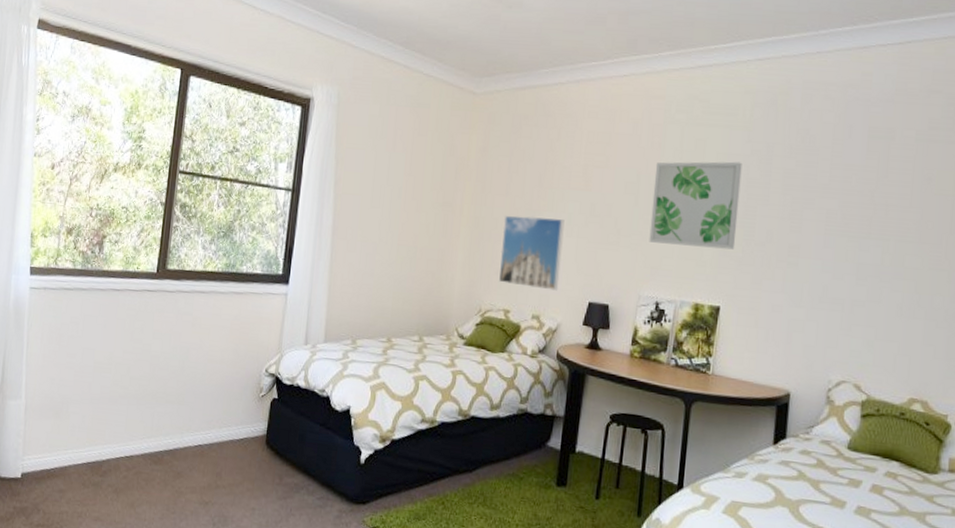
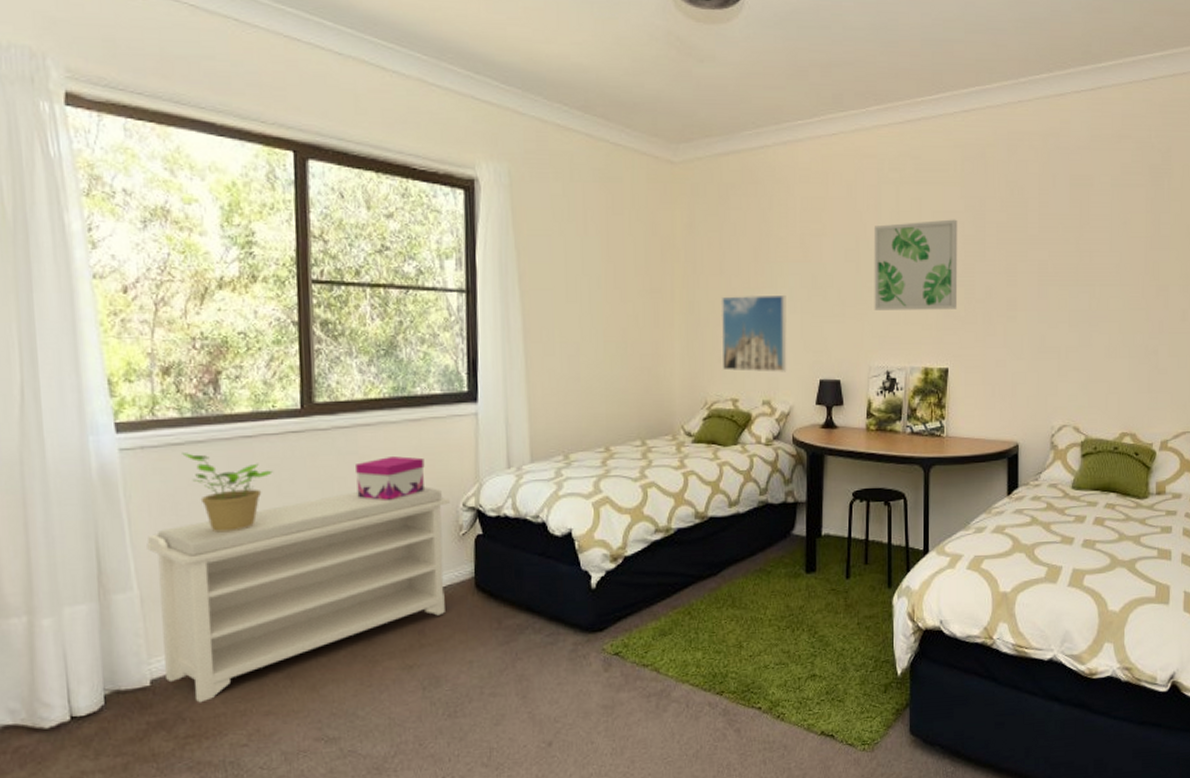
bench: none [32,346,256,500] -> present [147,487,450,703]
potted plant: none [70,296,130,365] -> present [182,453,273,533]
decorative box: none [187,321,241,358] -> present [356,456,425,500]

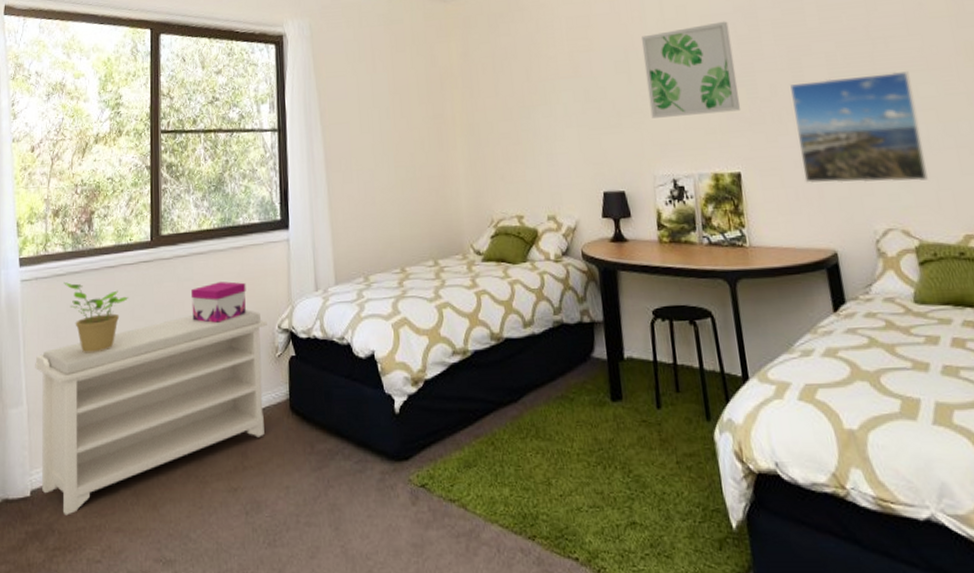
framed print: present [720,294,787,372] -> none [498,111,569,188]
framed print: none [1002,284,1104,385] -> present [790,71,928,184]

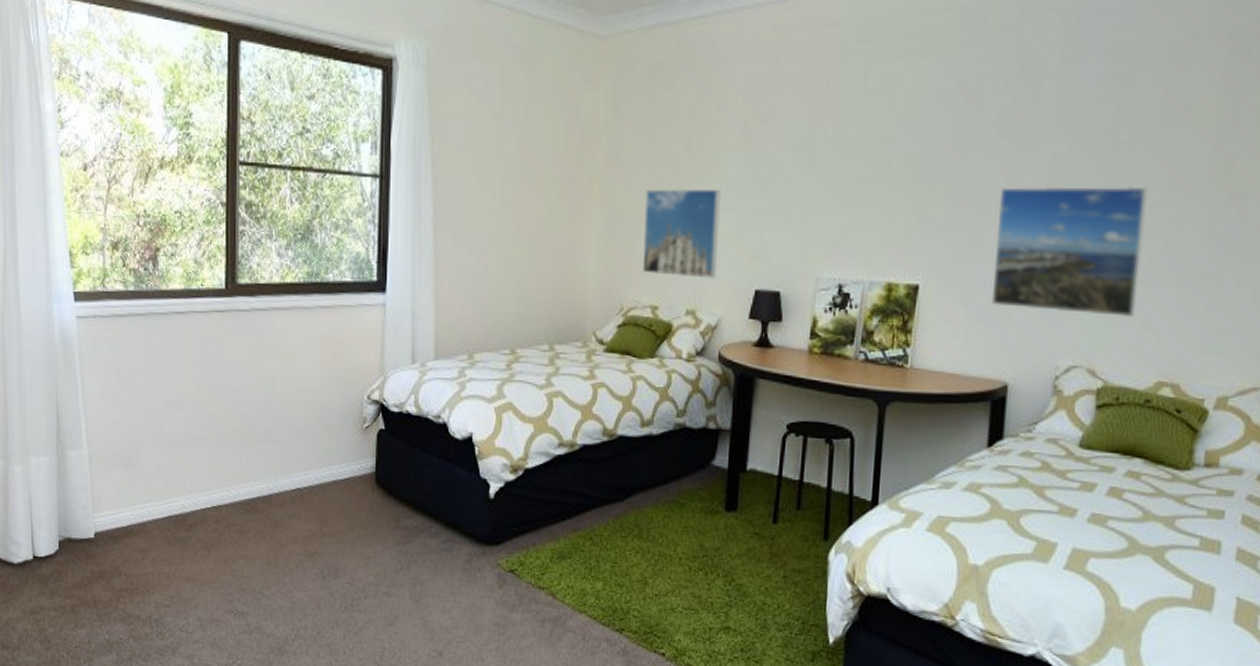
bench: present [35,309,267,516] -> none [95,375,355,560]
potted plant: present [64,282,128,353] -> none [125,324,199,403]
decorative box: present [191,281,246,323] -> none [271,342,333,386]
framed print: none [498,111,569,188] -> present [643,188,721,279]
wall art: present [641,21,741,118] -> none [827,101,944,213]

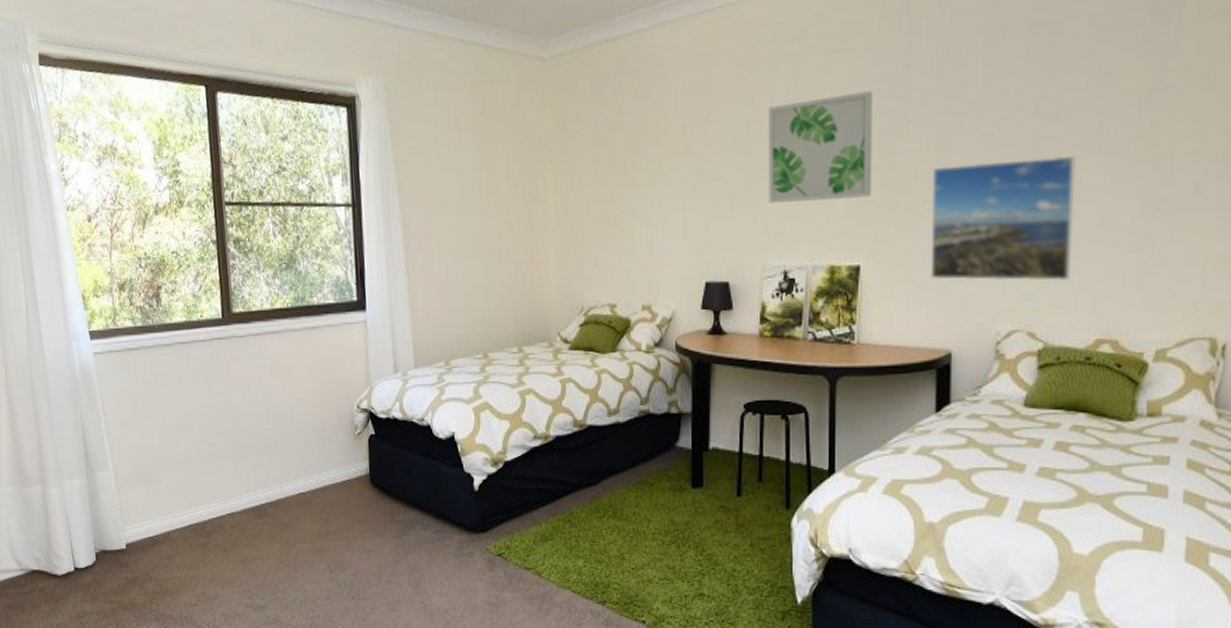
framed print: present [643,188,721,279] -> none [595,192,669,275]
wall art: none [827,101,944,213] -> present [767,90,873,203]

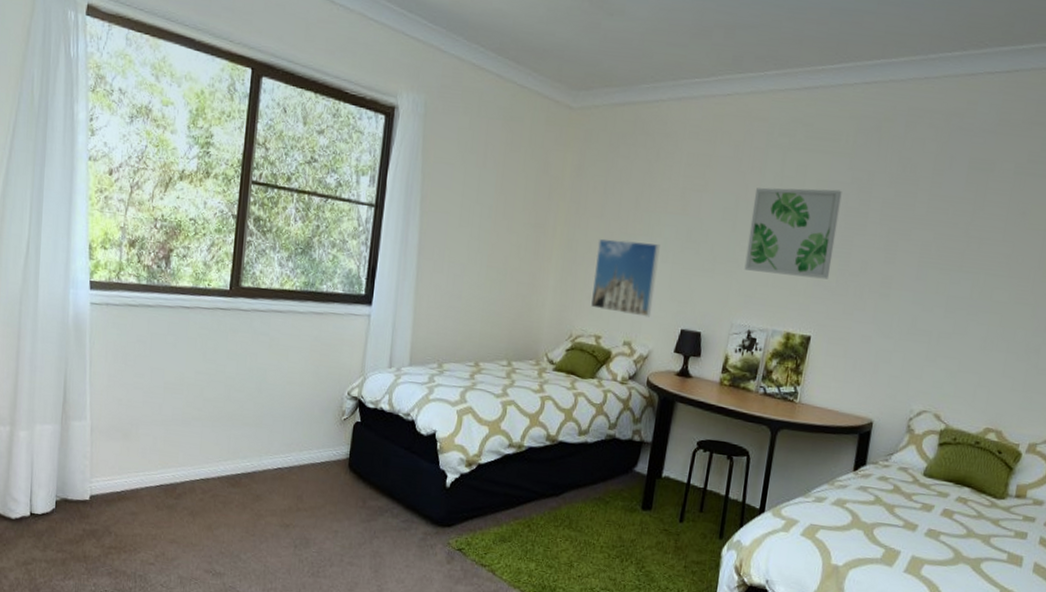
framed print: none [595,192,669,275] -> present [591,238,660,317]
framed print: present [930,155,1076,281] -> none [865,264,990,375]

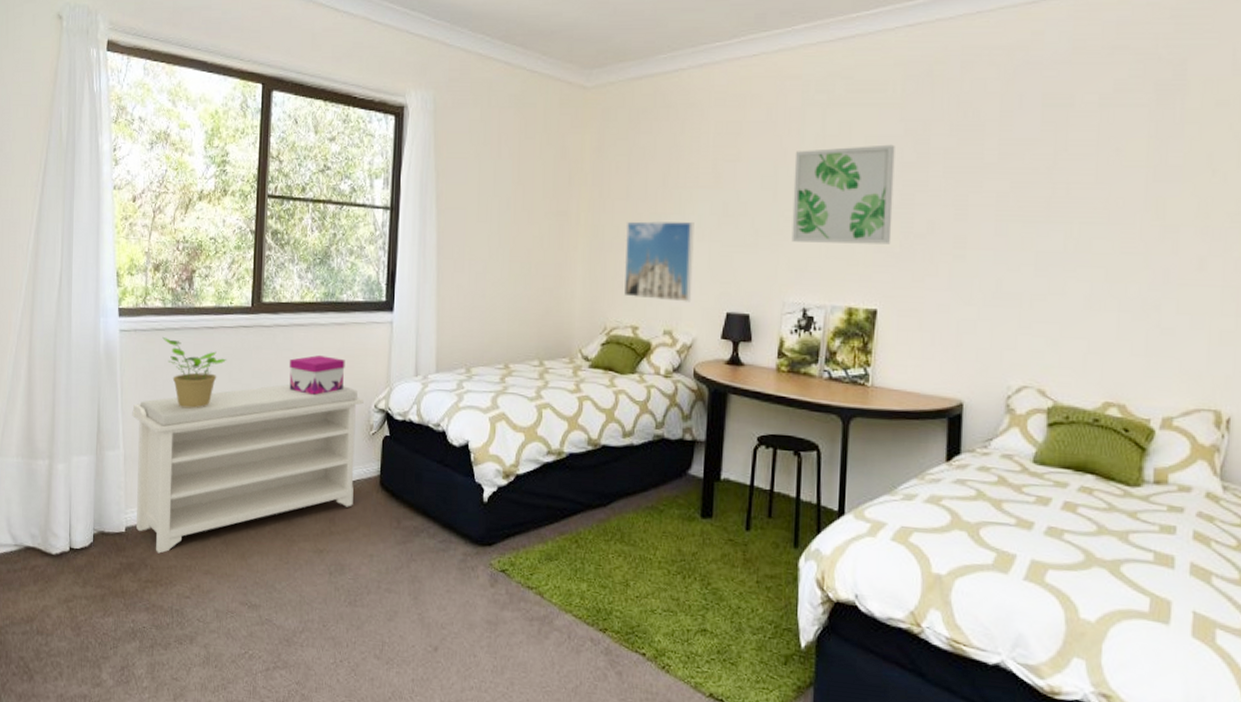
bench: none [101,367,338,522] -> present [132,385,364,554]
potted plant: none [135,313,201,385] -> present [162,337,226,409]
decorative box: none [264,341,322,380] -> present [289,355,345,395]

